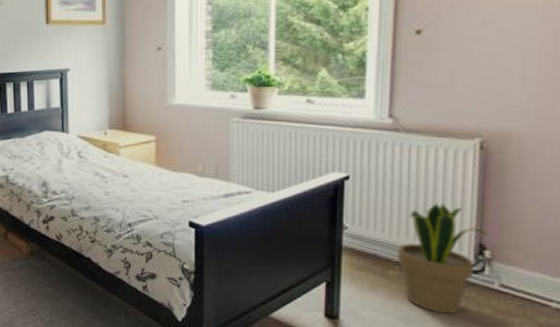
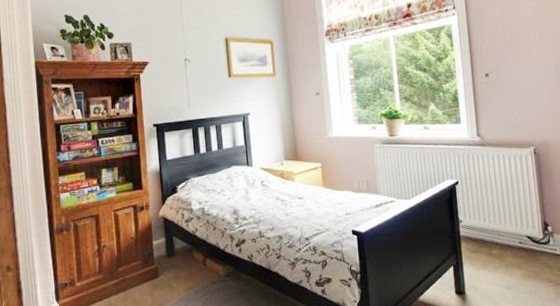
potted plant: present [398,203,489,314] -> none [496,195,548,278]

